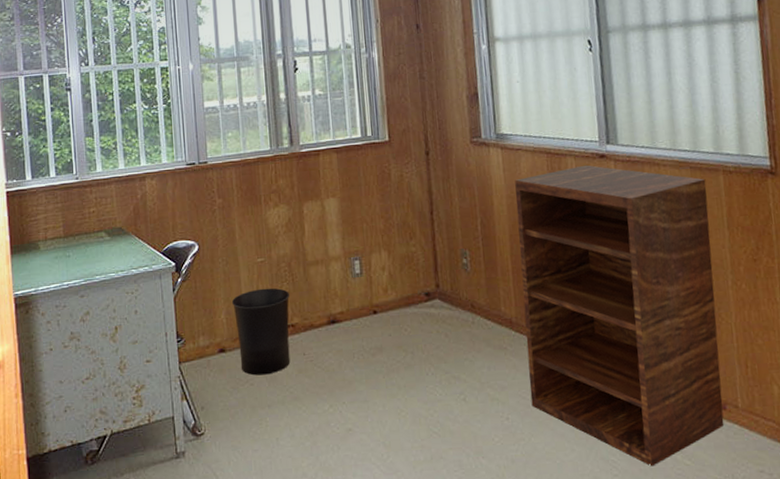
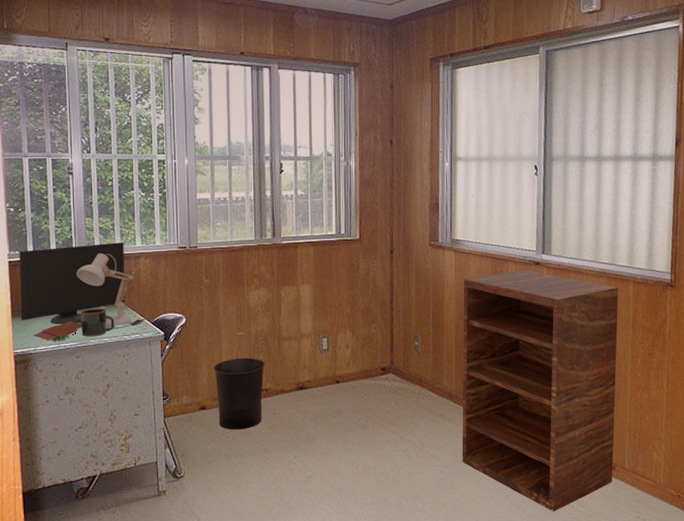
computer monitor: none [17,162,131,260] -> present [19,242,125,325]
papers: none [34,255,86,280] -> present [33,320,82,341]
desk lamp: none [78,176,156,263] -> present [77,253,147,329]
mug: none [84,238,121,272] -> present [81,308,115,336]

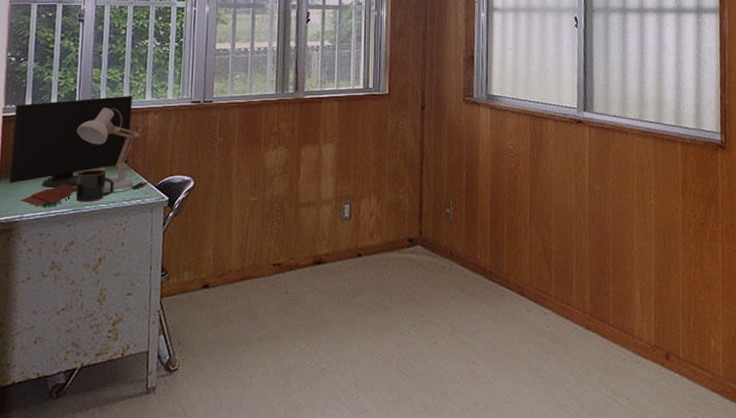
waste bin: present [213,357,265,430] -> none [220,226,280,313]
shelving unit: present [462,270,619,512] -> none [497,128,667,411]

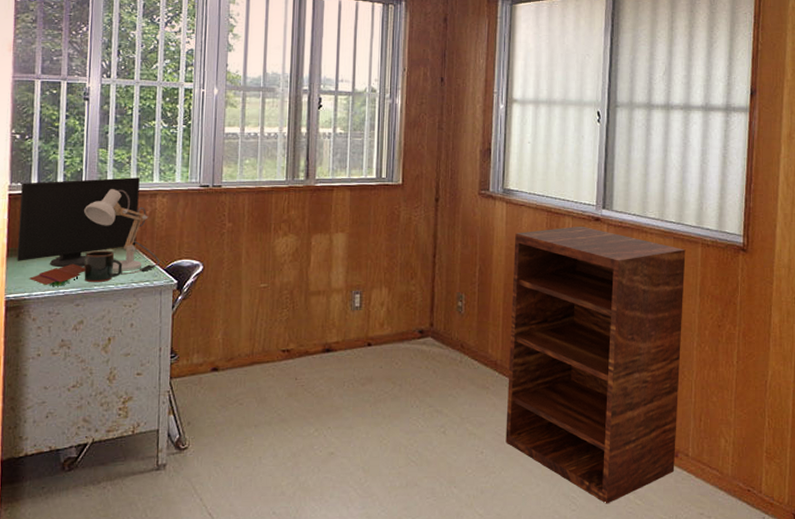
shelving unit: none [497,128,667,411] -> present [505,226,686,504]

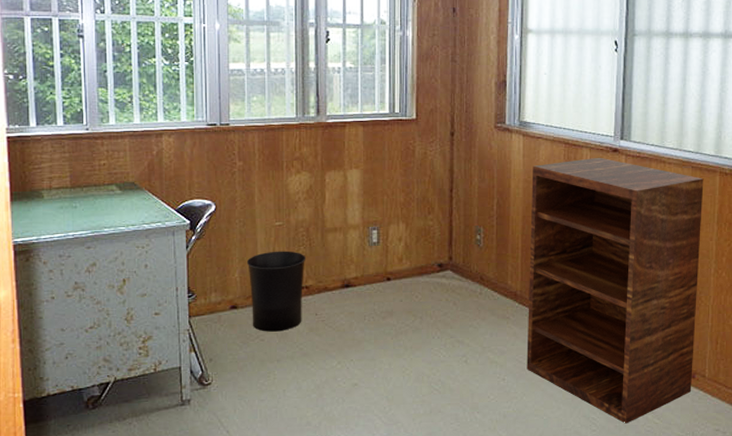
computer monitor: present [17,177,140,268] -> none [20,117,145,211]
papers: present [29,263,86,286] -> none [36,206,94,229]
desk lamp: present [83,189,160,275] -> none [88,130,170,216]
mug: present [84,250,123,282] -> none [92,192,132,224]
waste bin: none [230,313,289,396] -> present [246,251,307,332]

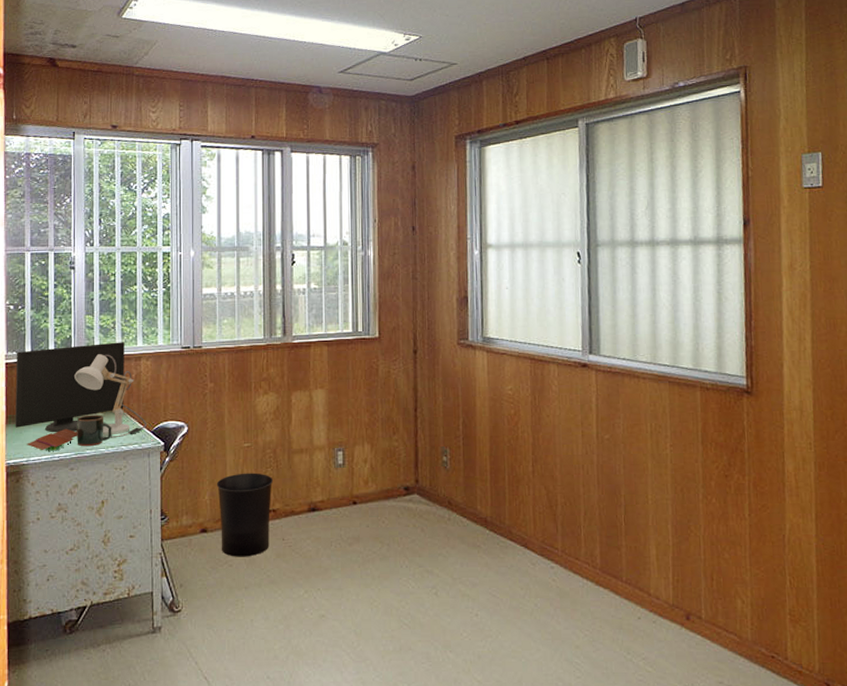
computer monitor: none [20,117,145,211] -> present [15,342,125,433]
papers: none [36,206,94,229] -> present [27,428,78,451]
desk lamp: none [88,130,170,216] -> present [74,354,147,438]
mug: none [92,192,132,224] -> present [77,414,112,446]
shelving unit: present [526,157,704,424] -> none [498,373,687,671]

